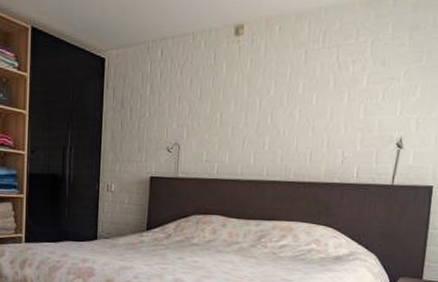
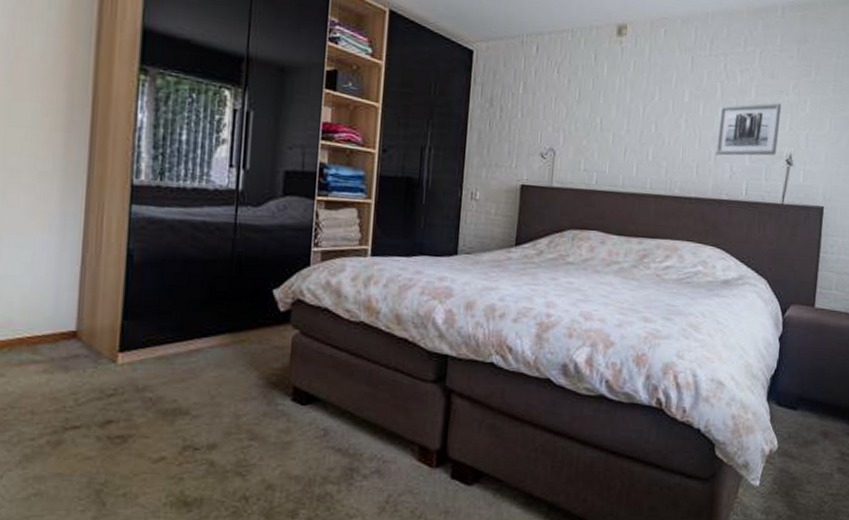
wall art: none [327,89,393,142] -> present [714,102,782,156]

